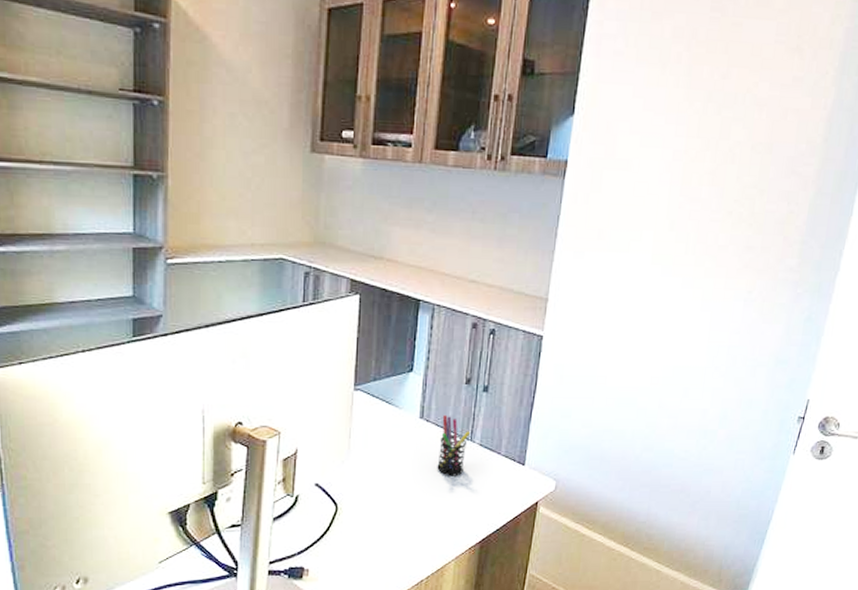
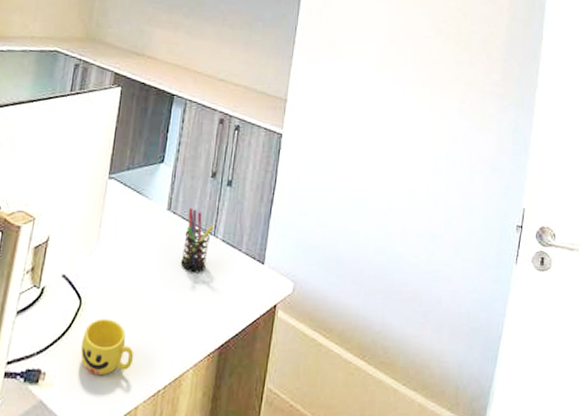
cup: none [342,521,395,569] -> present [80,318,134,375]

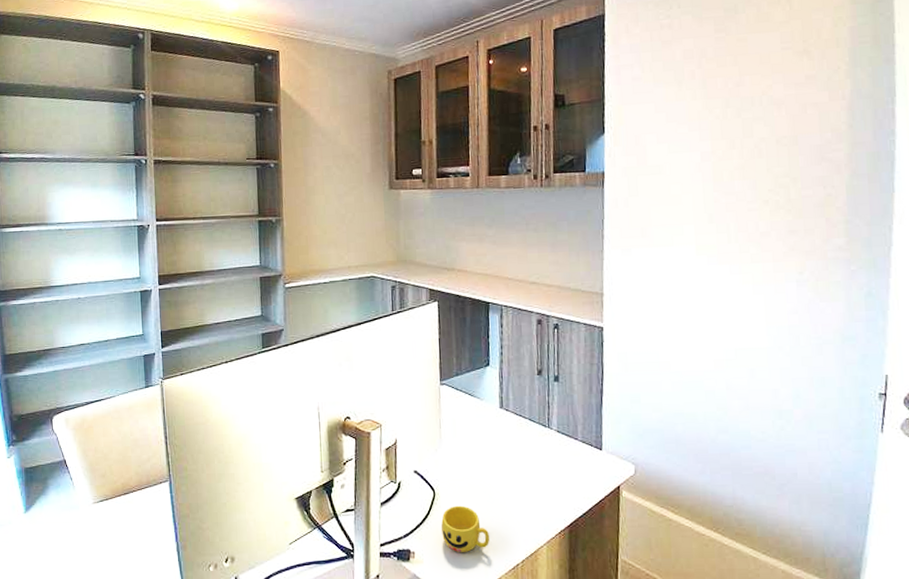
pen holder: present [180,207,214,273] -> none [520,404,548,462]

